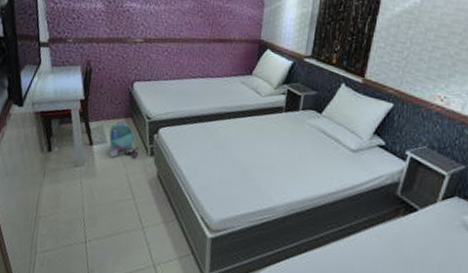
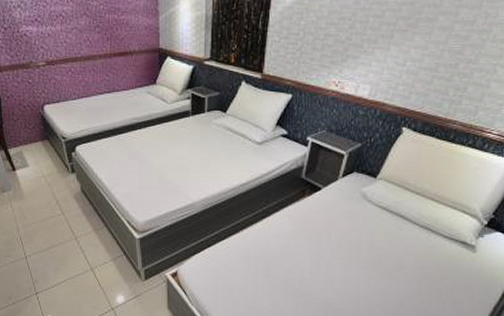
backpack: present [109,121,139,158] -> none [29,144,60,179]

